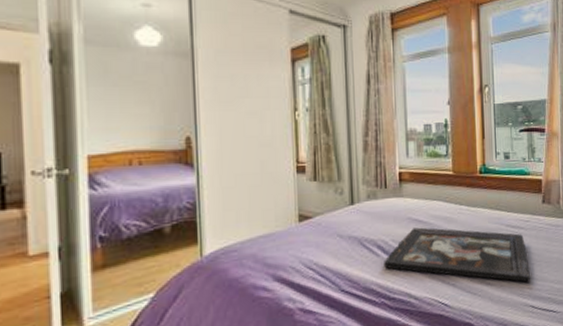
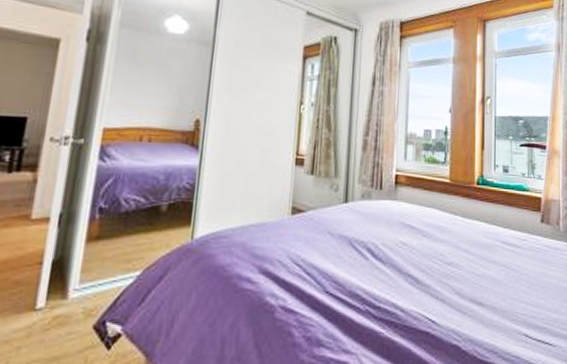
framed painting: present [384,227,531,283] -> none [372,234,526,307]

